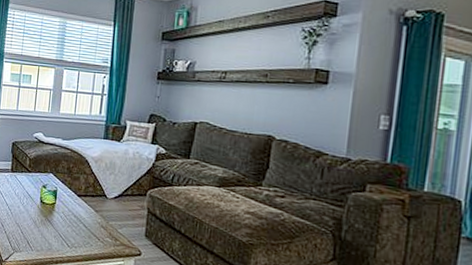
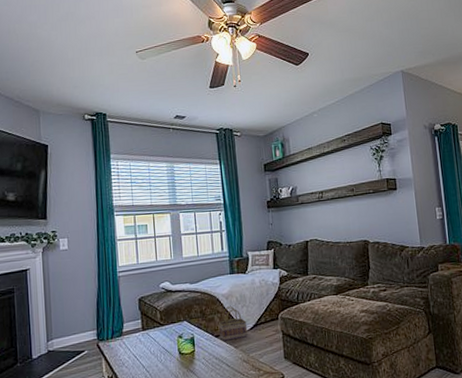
basket: none [82,170,113,205] -> present [218,306,247,341]

